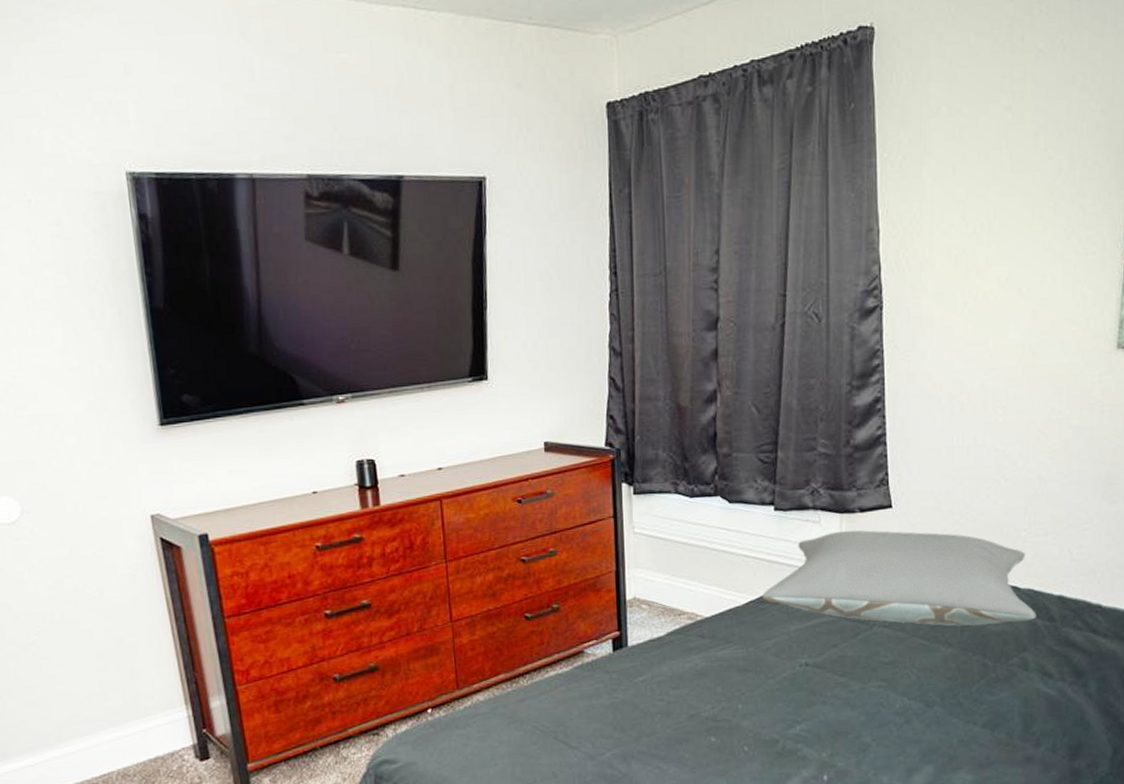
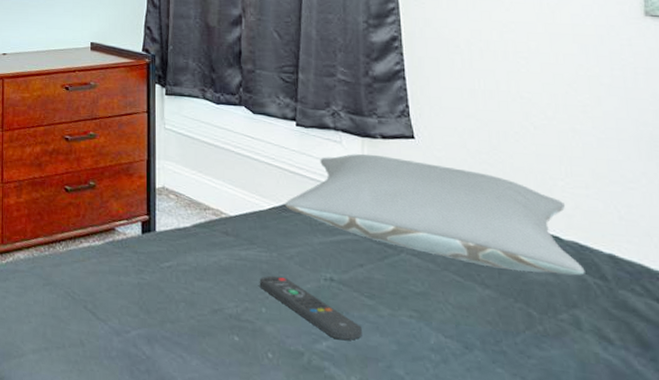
remote control: none [735,670,834,720] -> present [259,275,362,340]

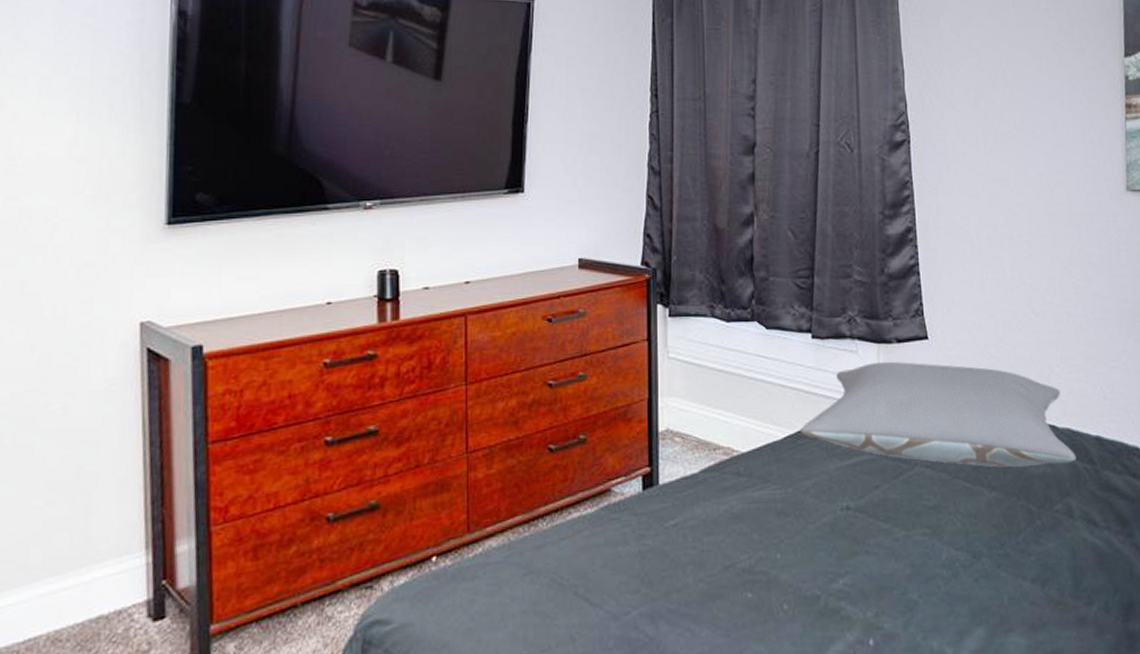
remote control: present [259,275,362,340] -> none [774,514,878,573]

